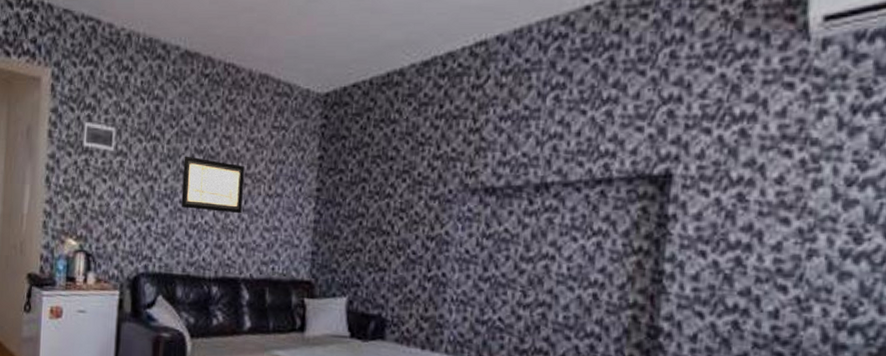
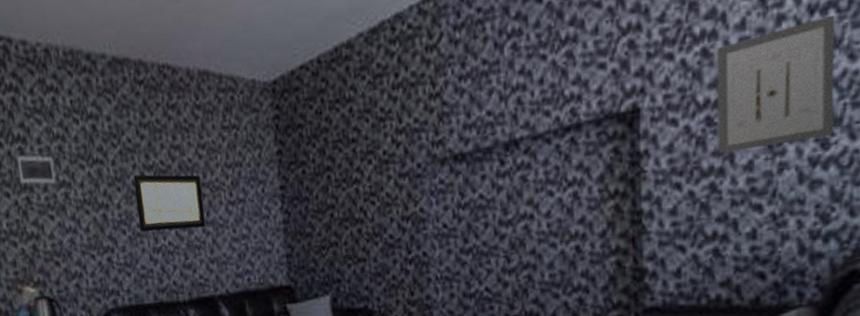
wall art: none [746,117,879,232] -> present [717,14,836,154]

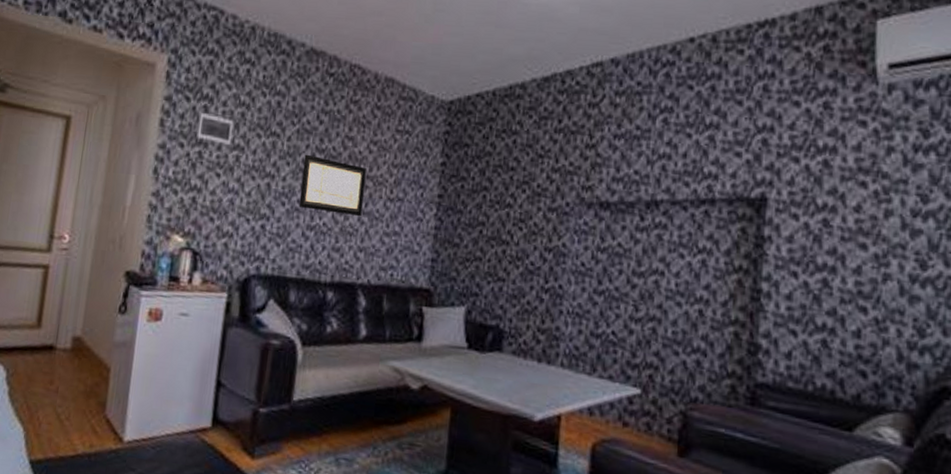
wall art: present [717,14,836,154] -> none [831,156,935,260]

